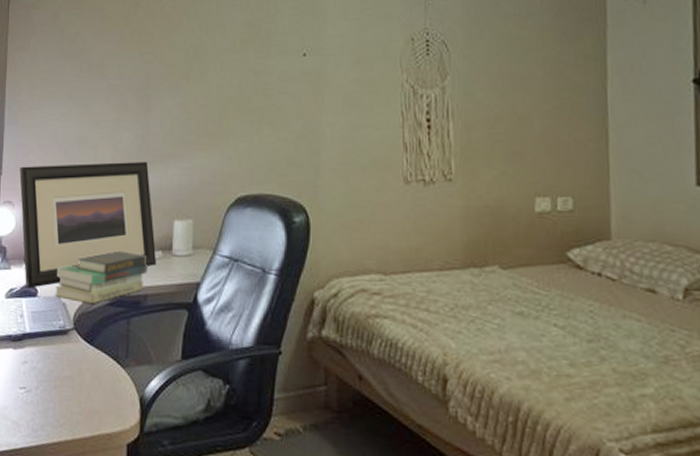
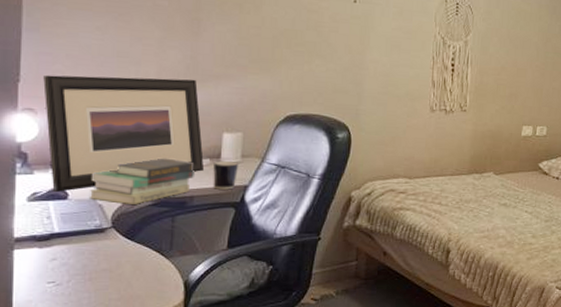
mug: none [165,254,191,288] -> present [213,161,239,190]

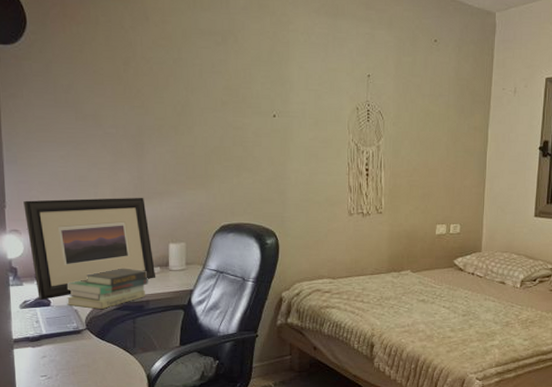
mug: present [213,161,239,190] -> none [163,269,185,294]

